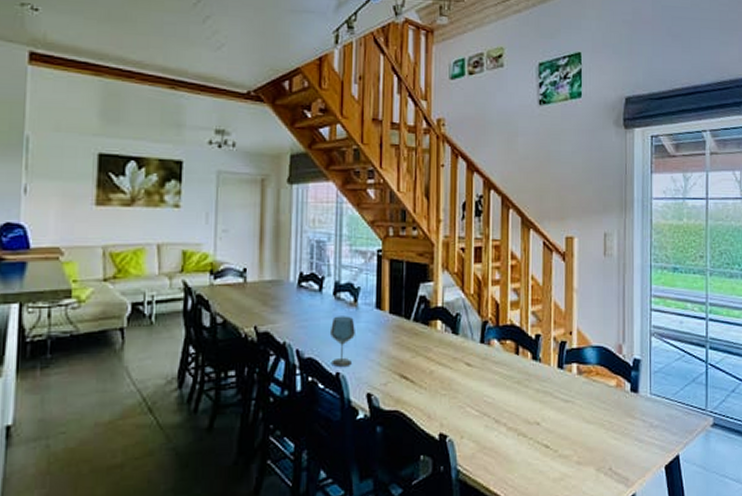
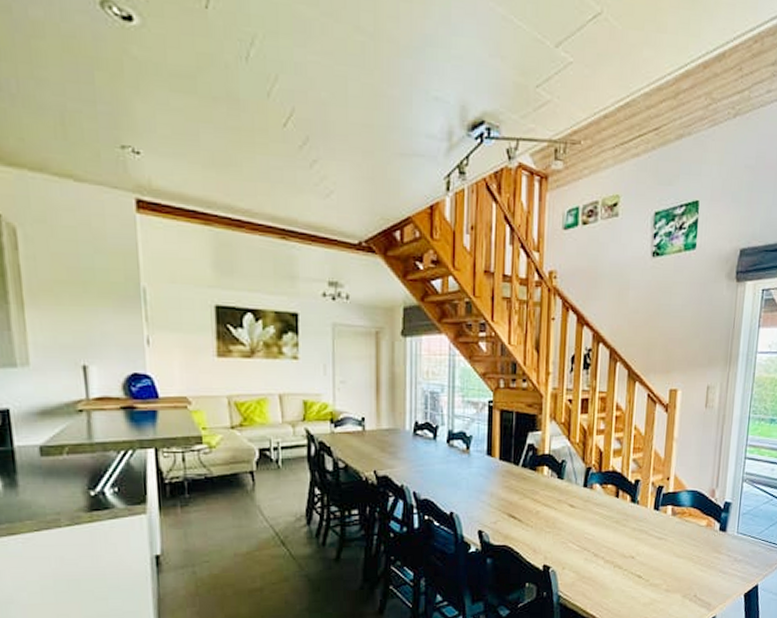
wine glass: present [329,316,355,368] -> none [443,462,467,508]

